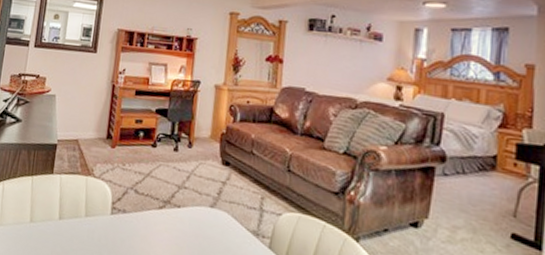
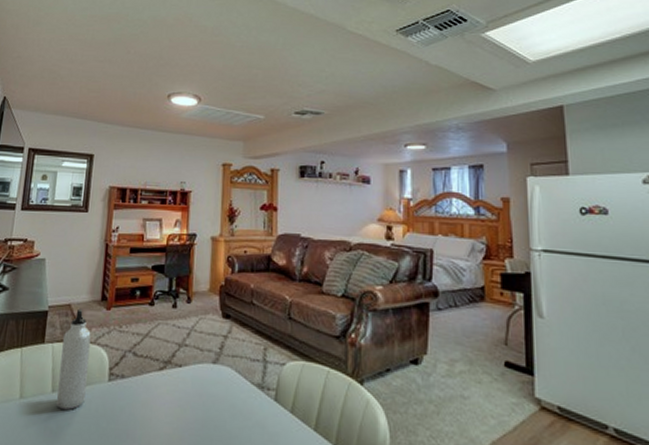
water bottle: none [63,144,96,237] -> present [56,308,91,410]

